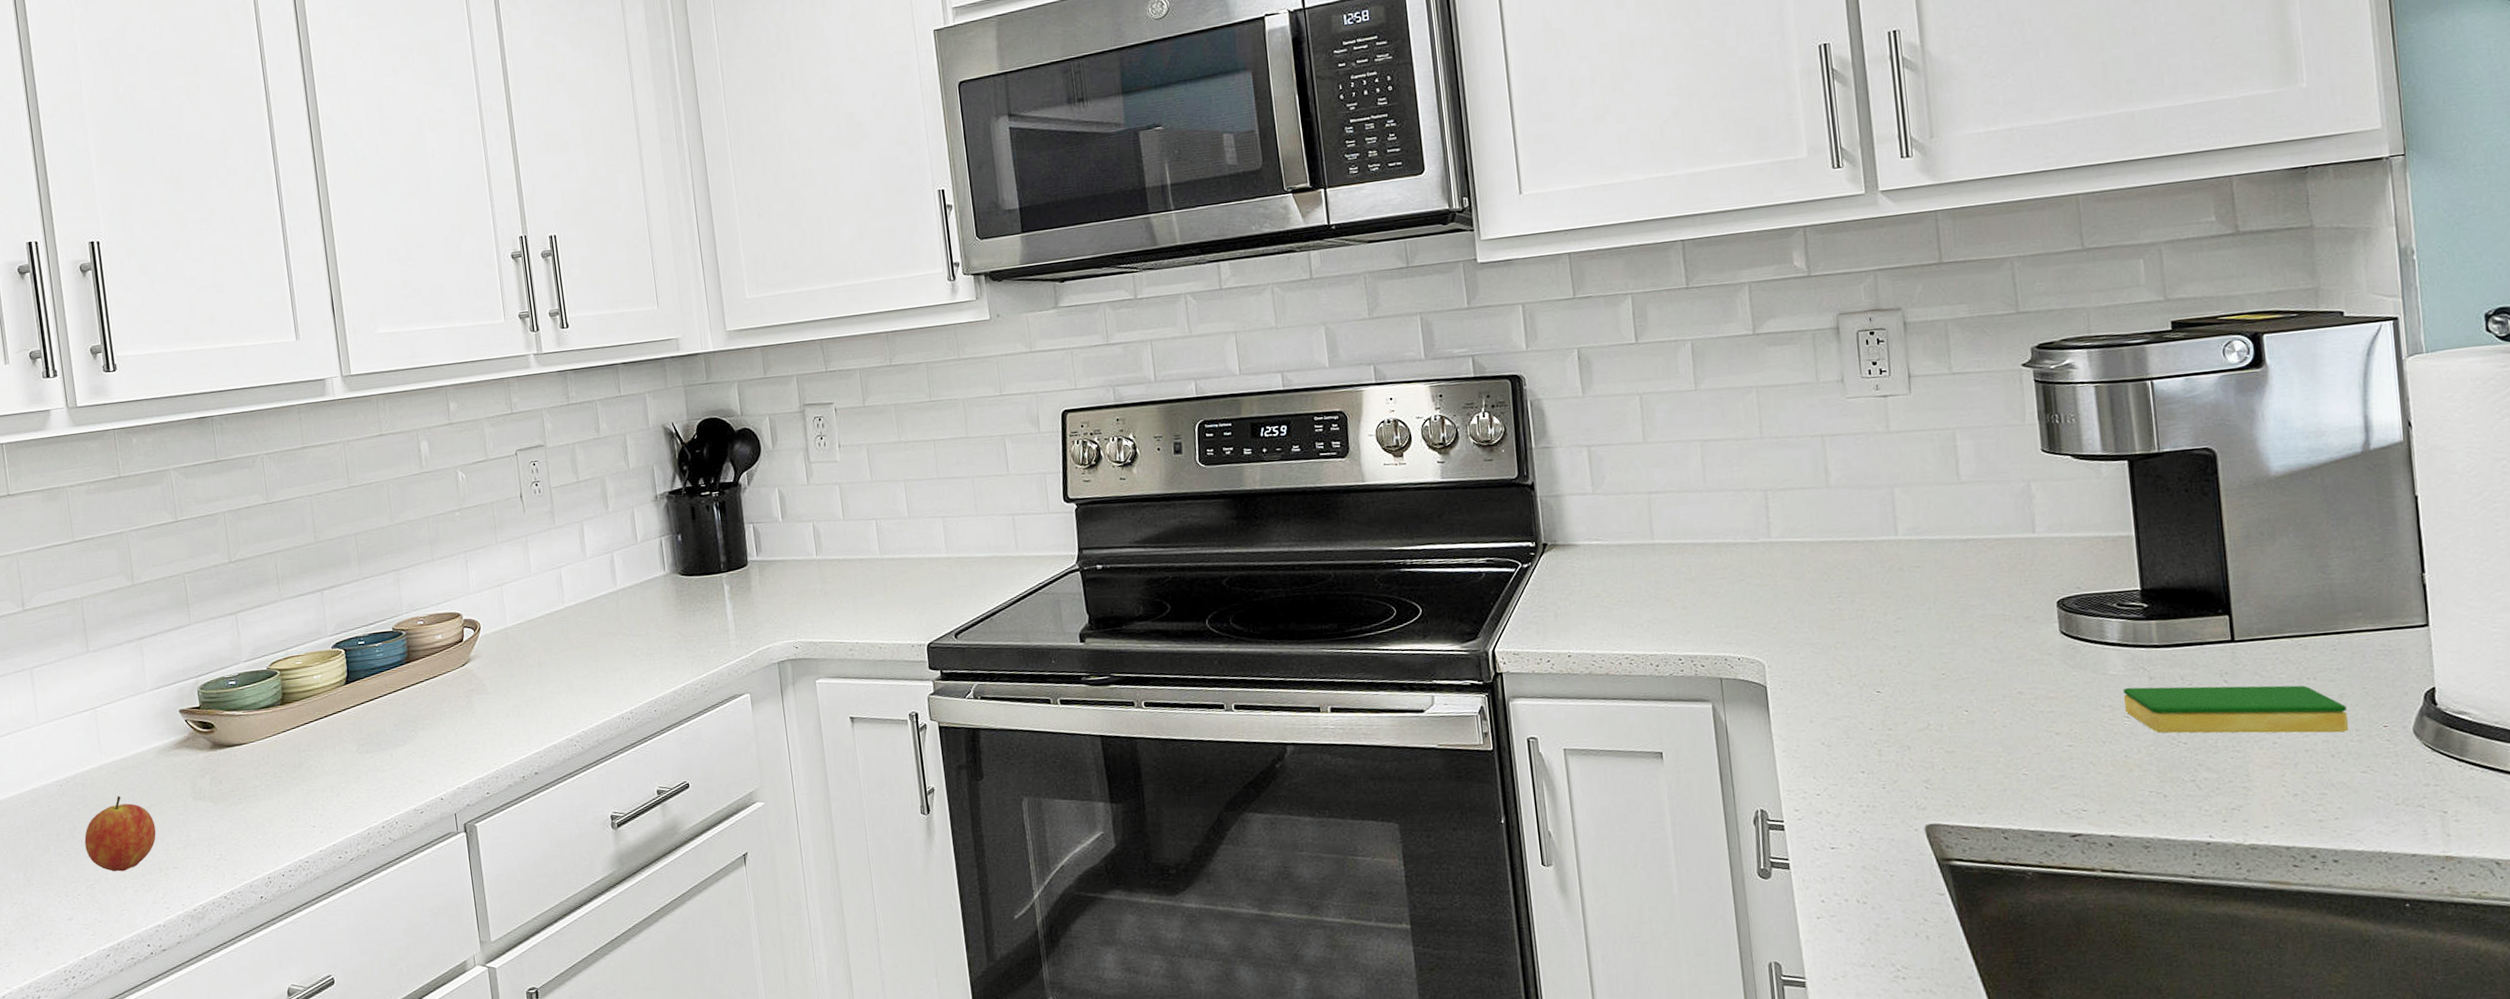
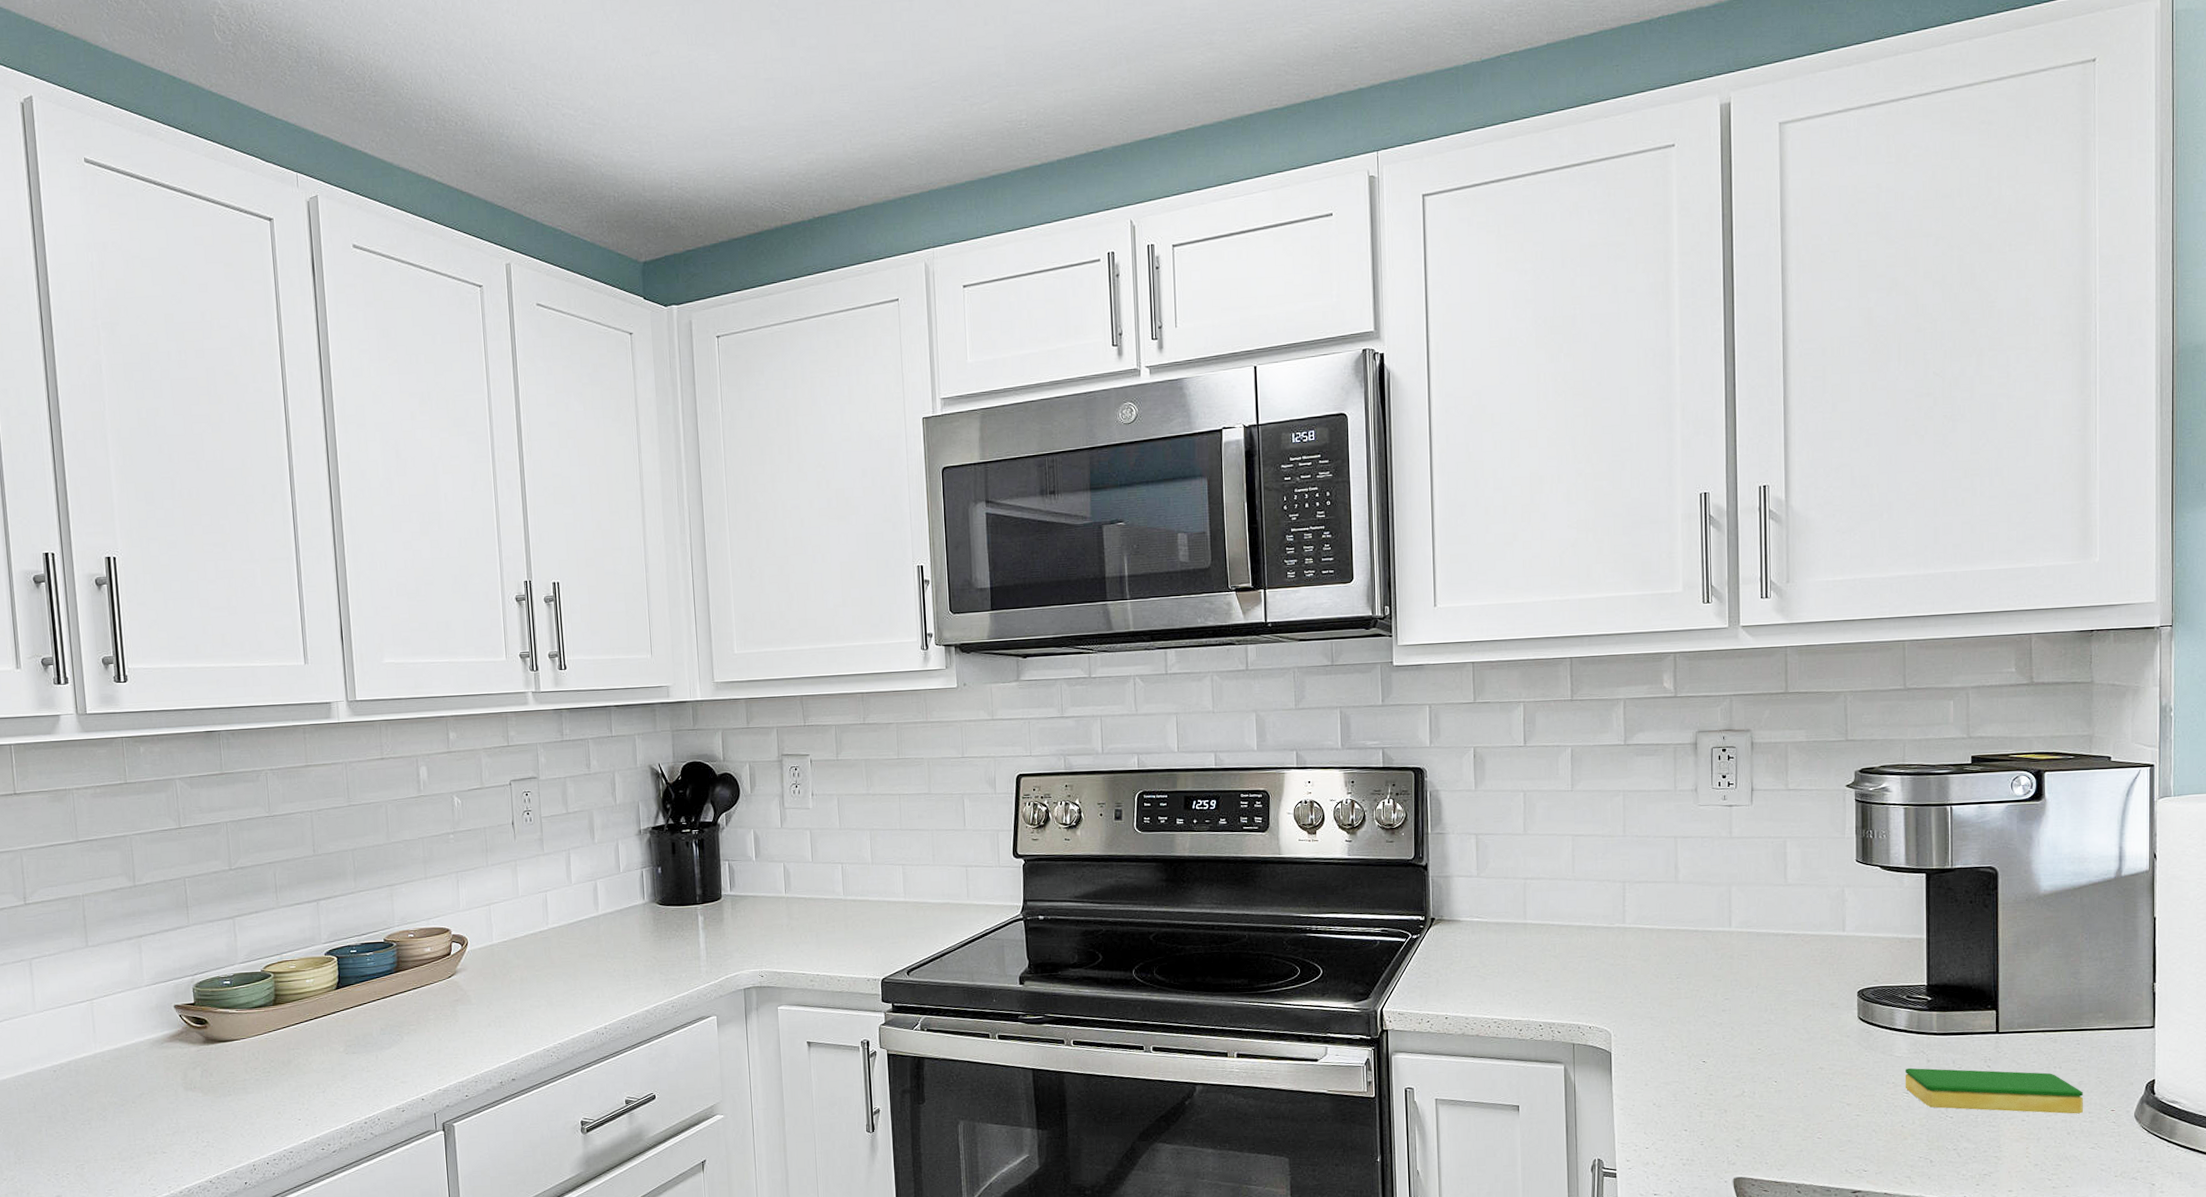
fruit: present [84,795,157,872] -> none [76,1082,147,1154]

